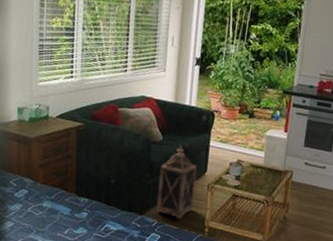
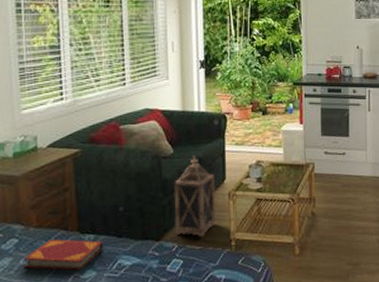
hardback book: none [30,195,95,226] -> present [23,239,104,270]

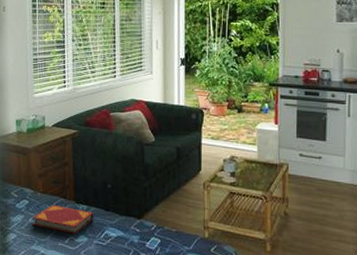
lantern: present [174,155,217,237] -> none [154,145,192,221]

